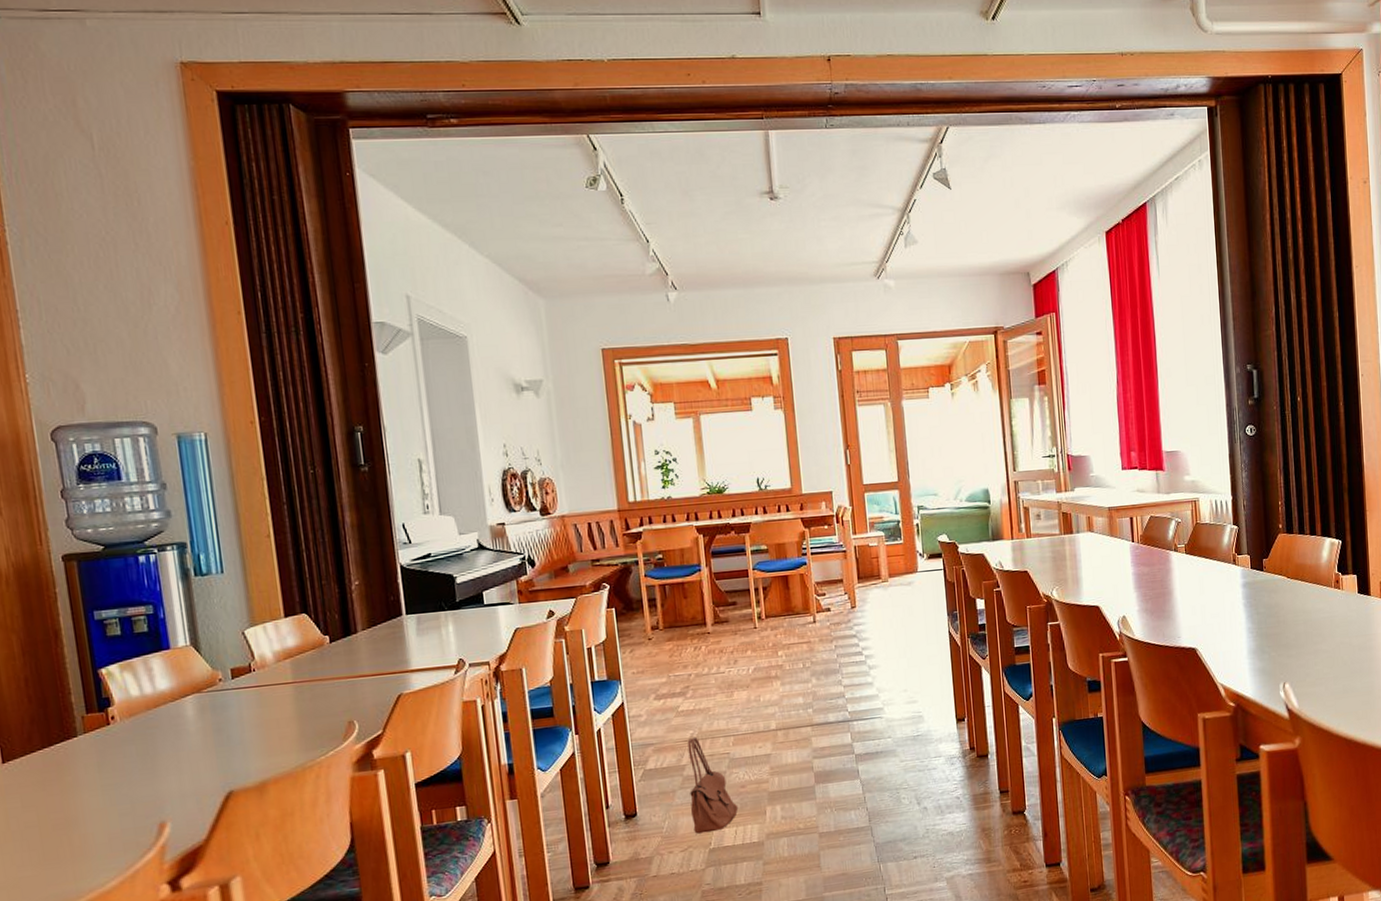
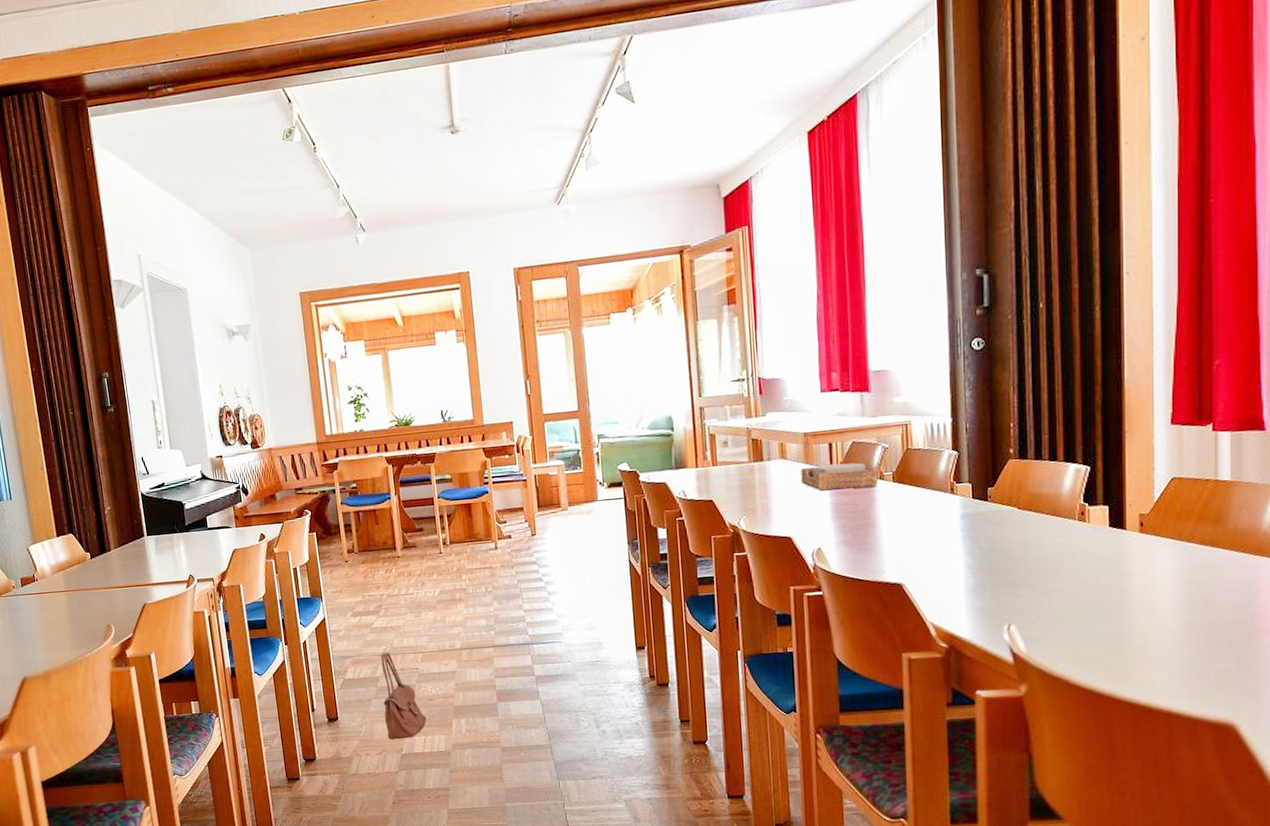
napkin holder: none [1106,535,1173,562] -> present [801,462,878,491]

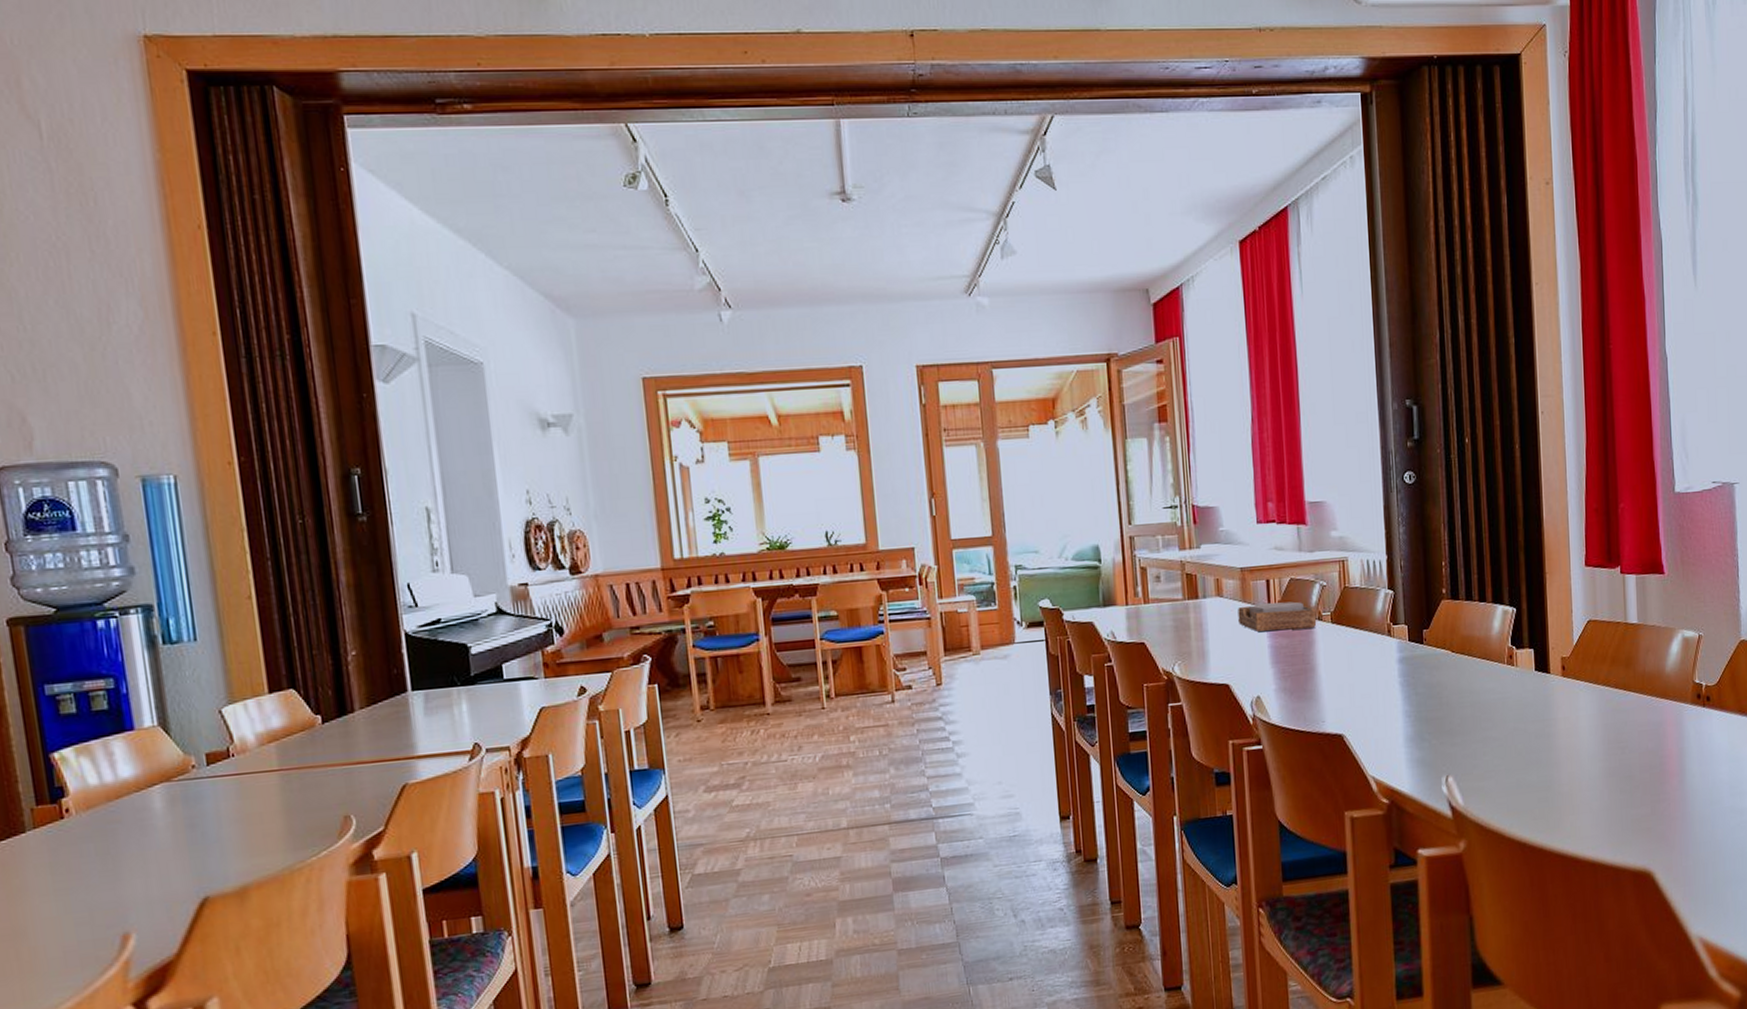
handbag: present [381,652,427,740] -> none [743,836,803,950]

